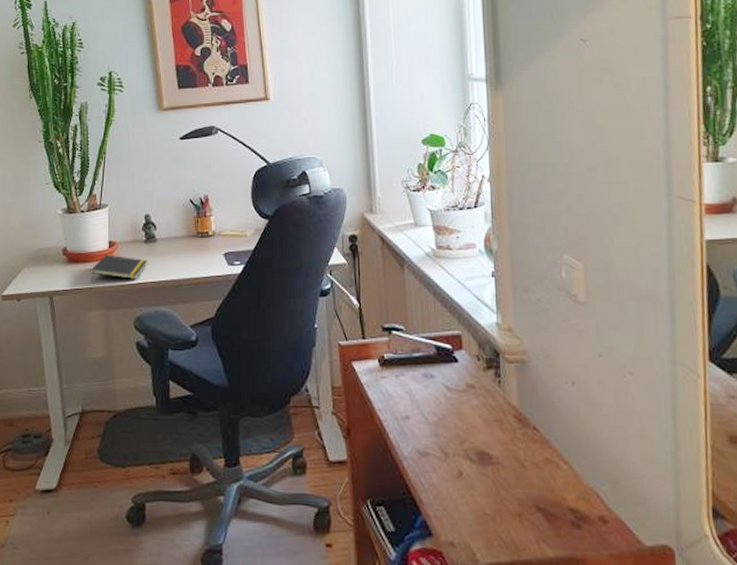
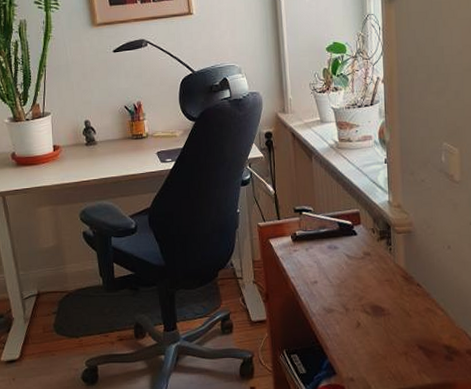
notepad: present [90,254,148,282] -> none [37,157,89,182]

